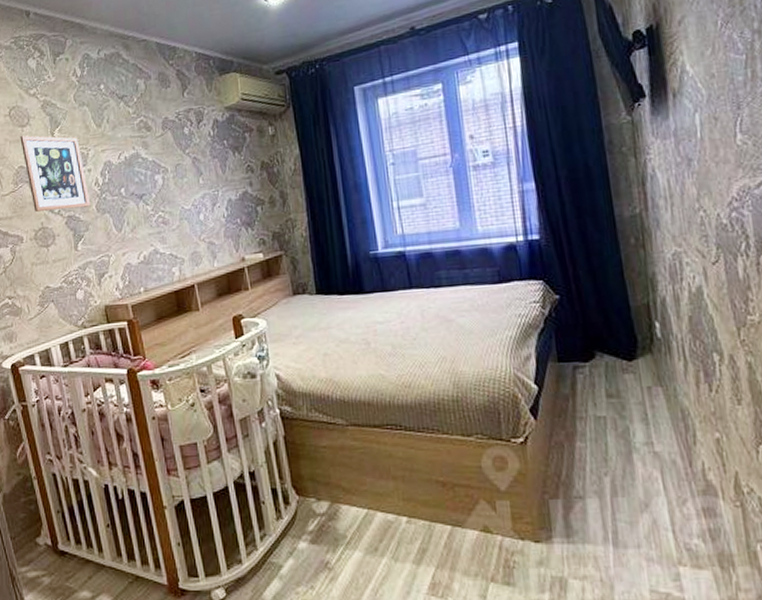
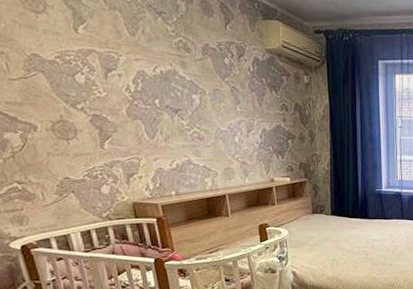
picture frame: present [20,135,91,212] -> none [33,22,121,110]

